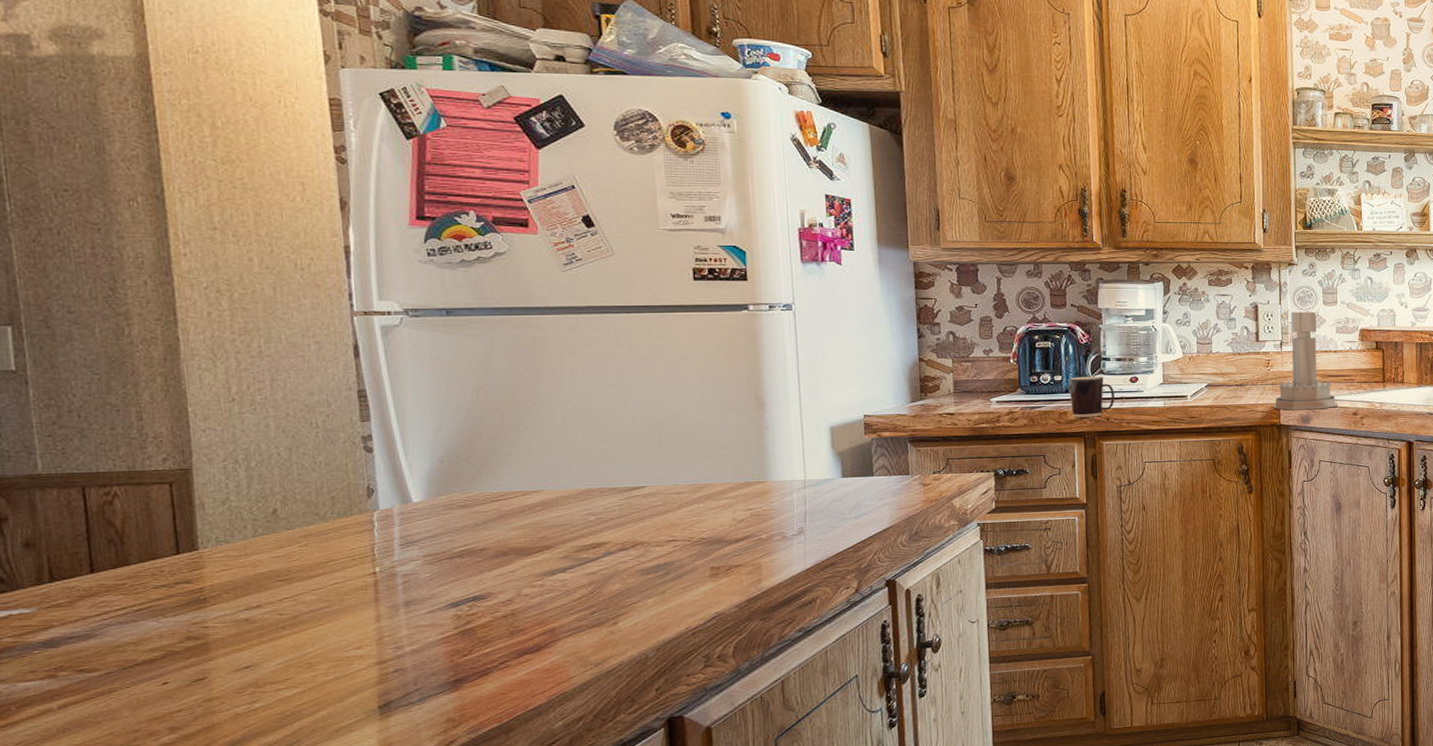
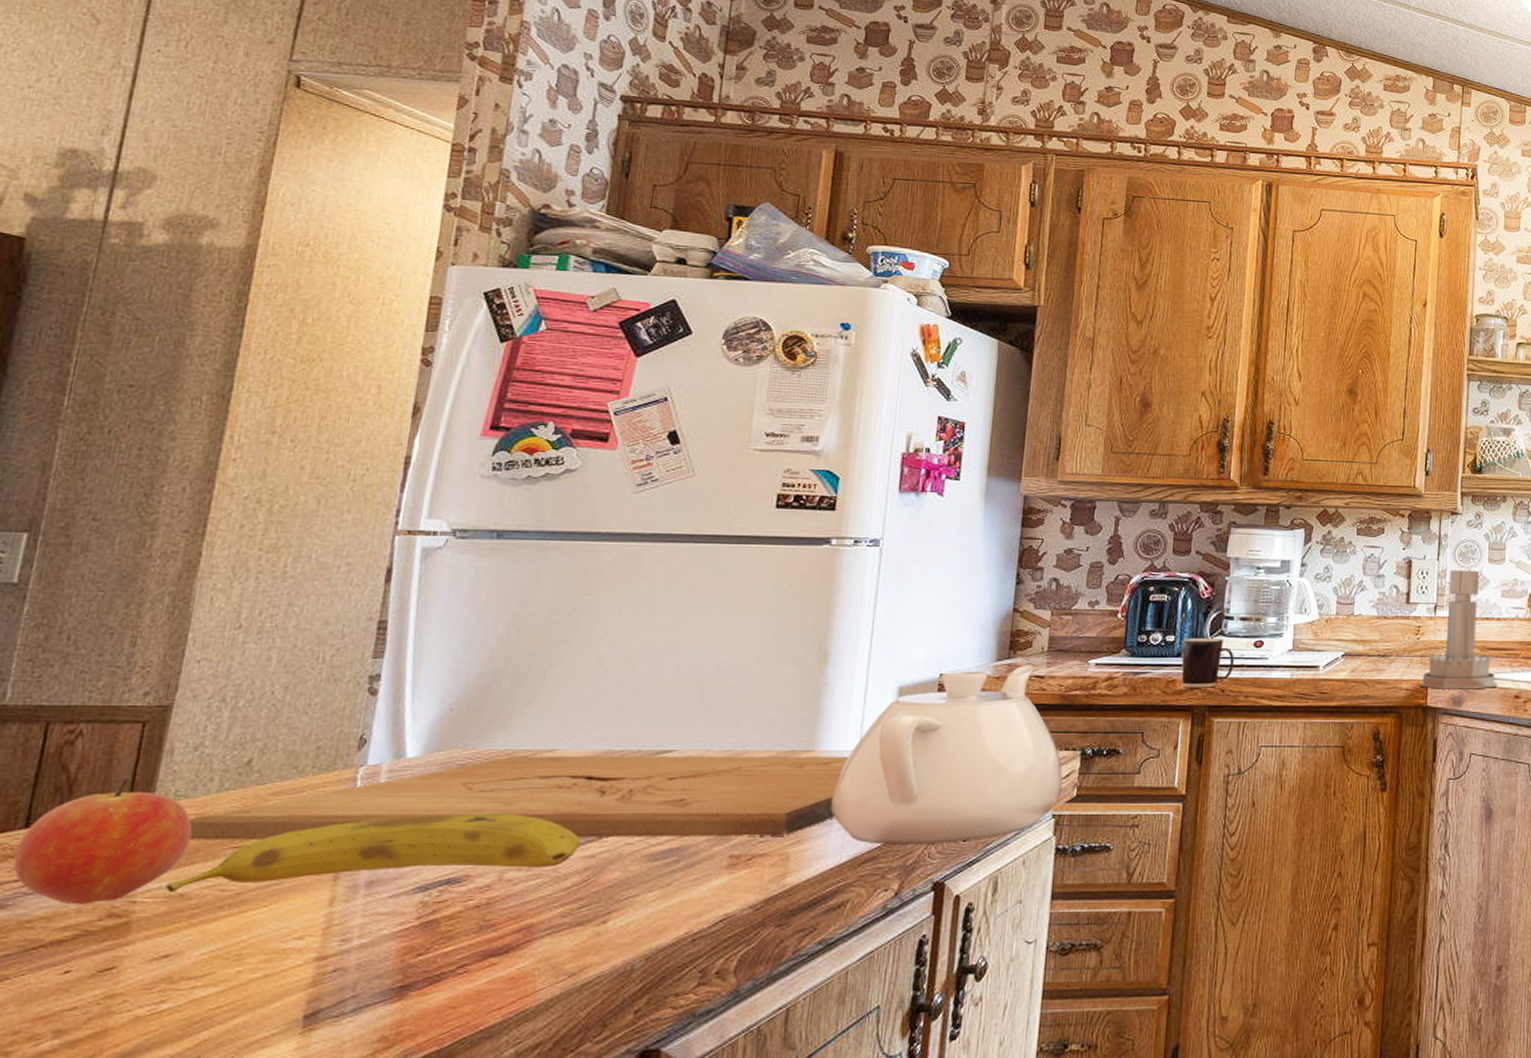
fruit: none [89,527,241,632] -> present [13,776,193,905]
fruit: none [231,543,581,618] -> present [166,814,581,892]
cutting board: none [236,485,798,576] -> present [188,755,849,840]
teapot: none [788,404,983,554] -> present [830,664,1063,846]

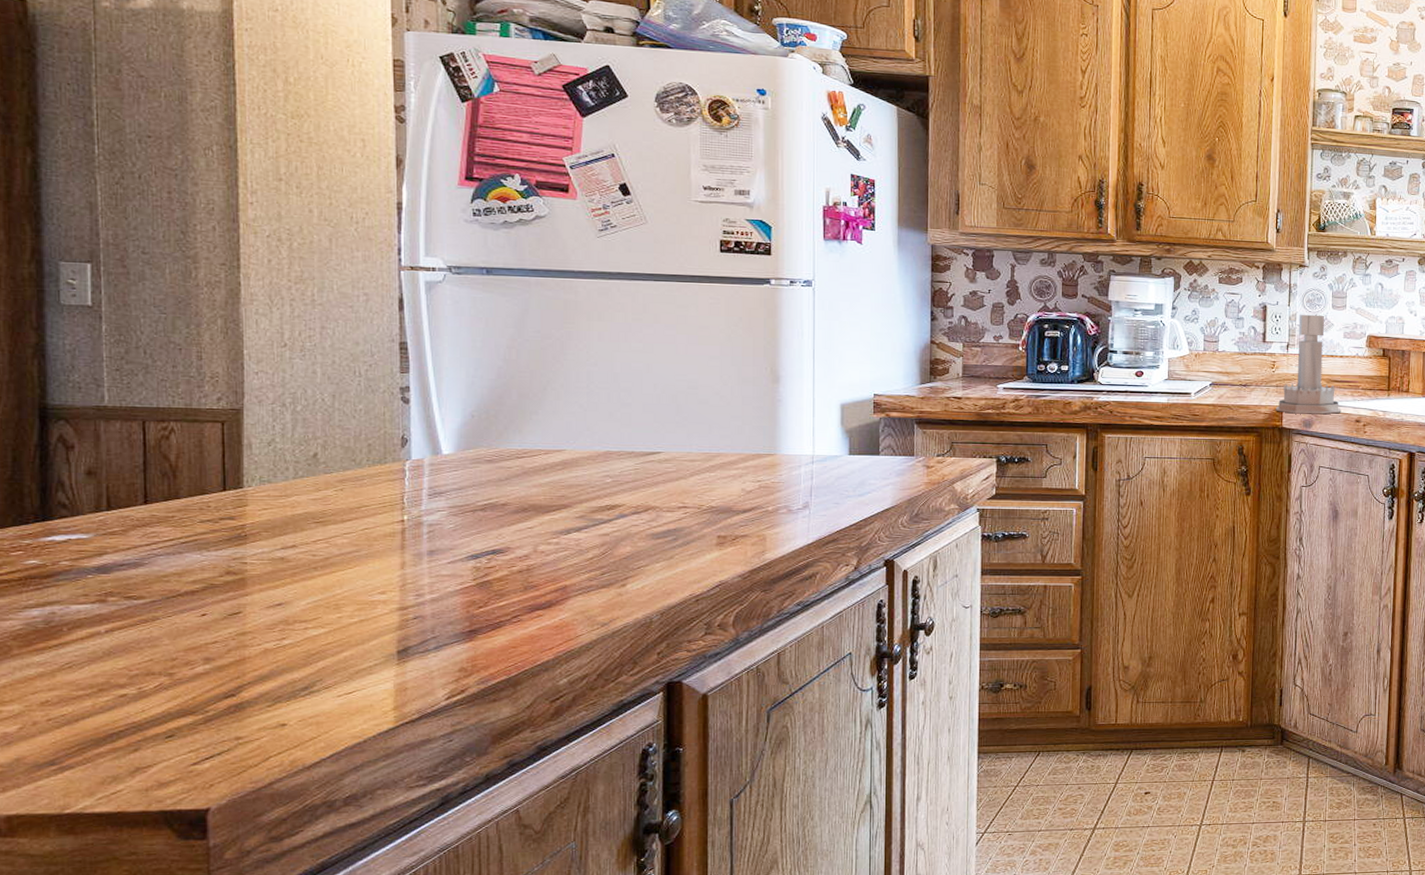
fruit: present [13,776,193,905] -> none [142,465,280,564]
fruit: present [166,814,581,892] -> none [268,500,595,556]
cutting board: present [188,755,849,840] -> none [276,454,806,521]
teapot: present [830,664,1063,846] -> none [795,387,984,531]
mug: present [1181,638,1235,688] -> none [1074,368,1120,410]

